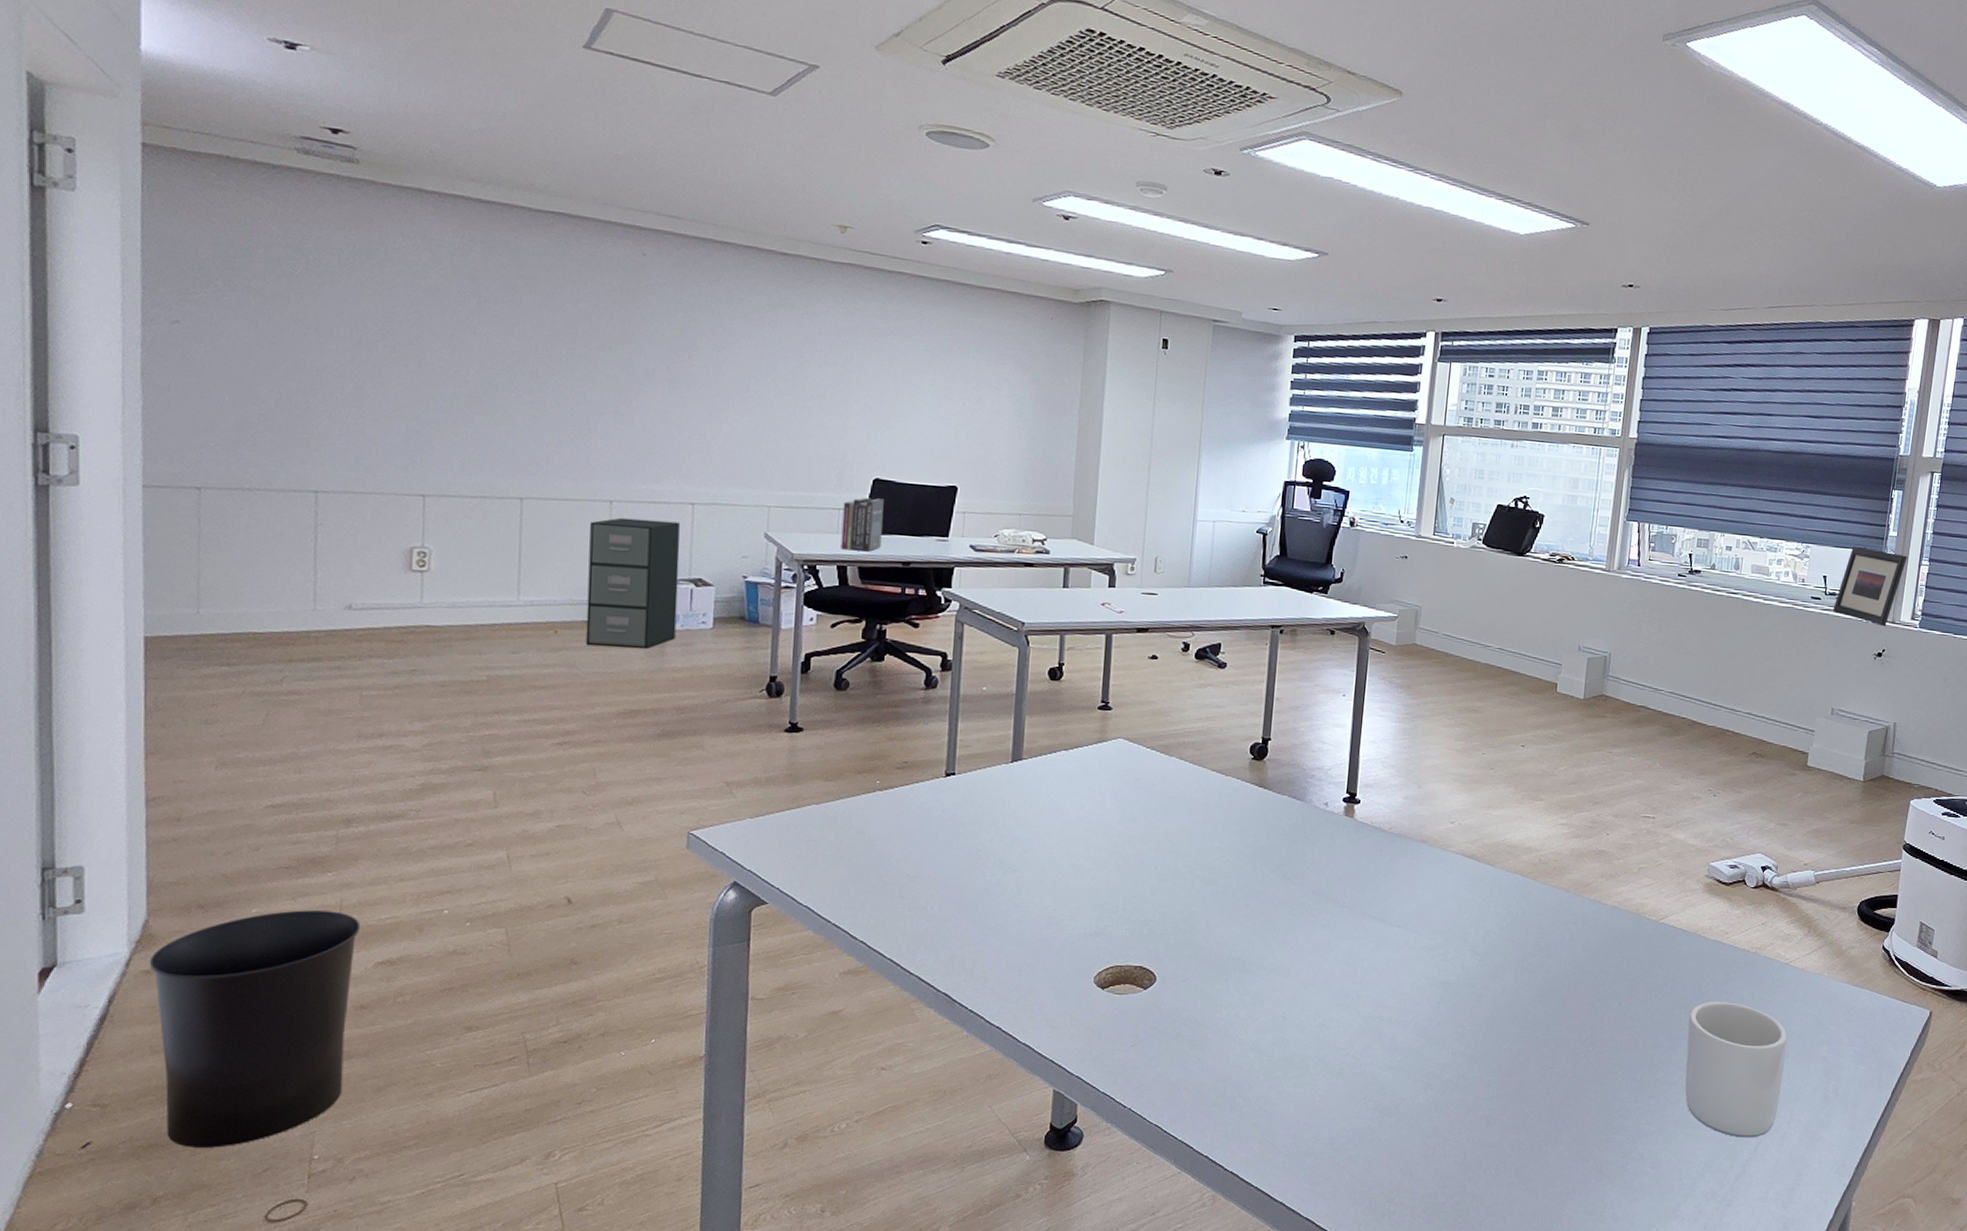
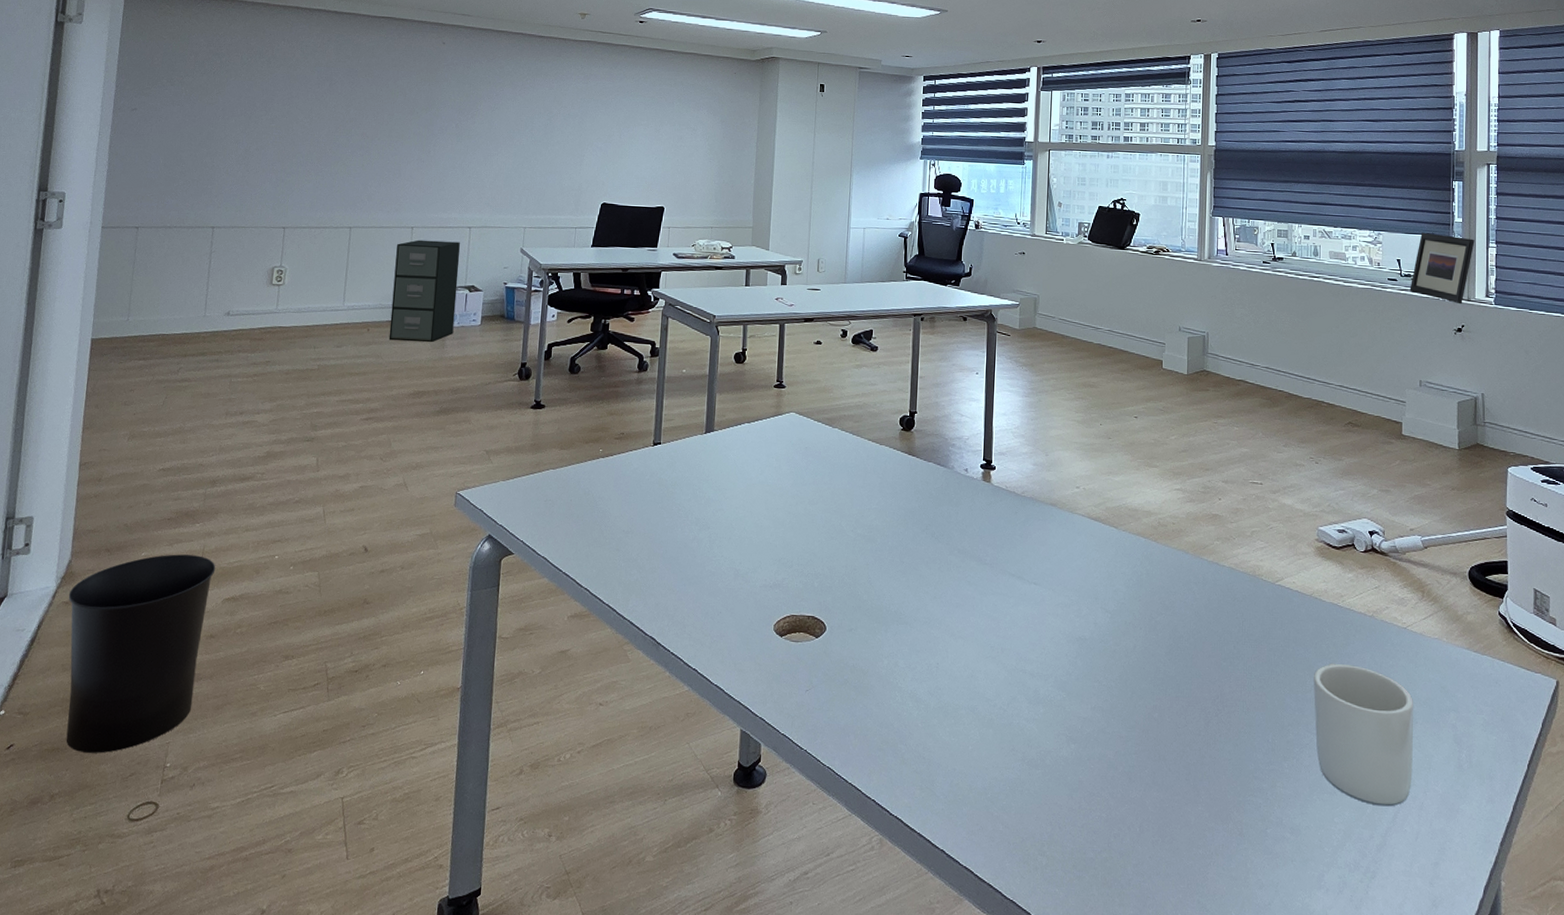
books: present [841,497,884,552] -> none [576,218,609,261]

